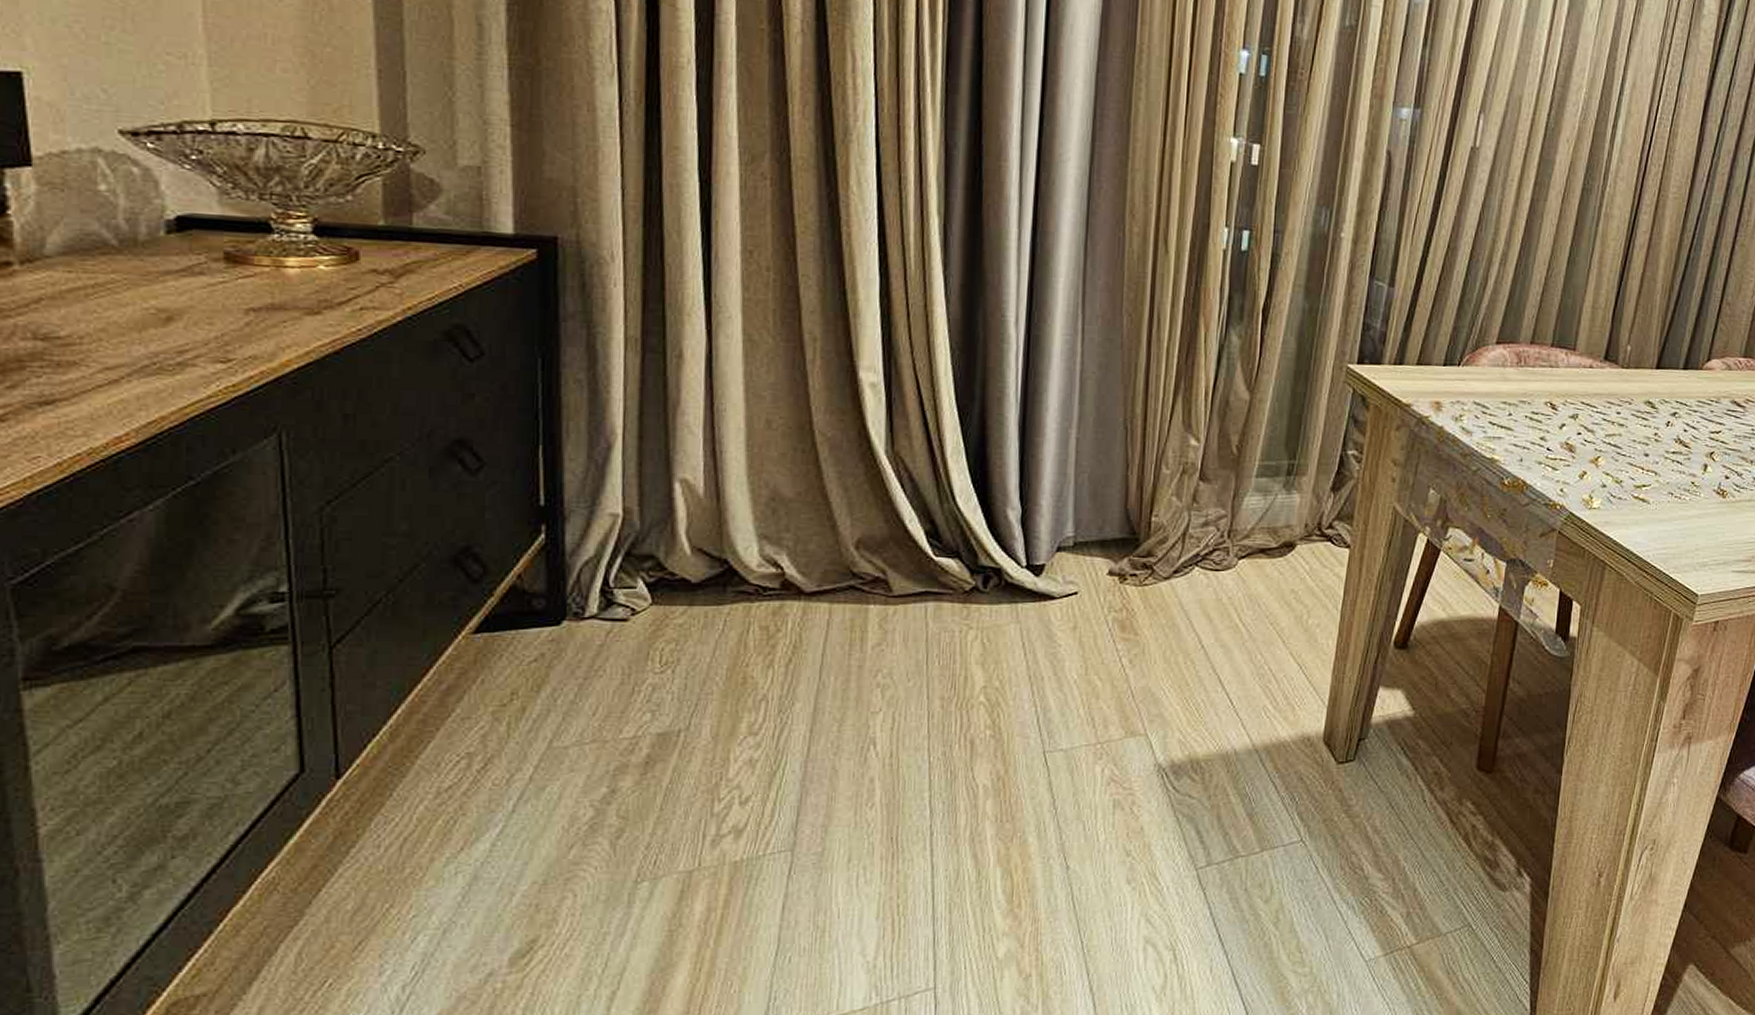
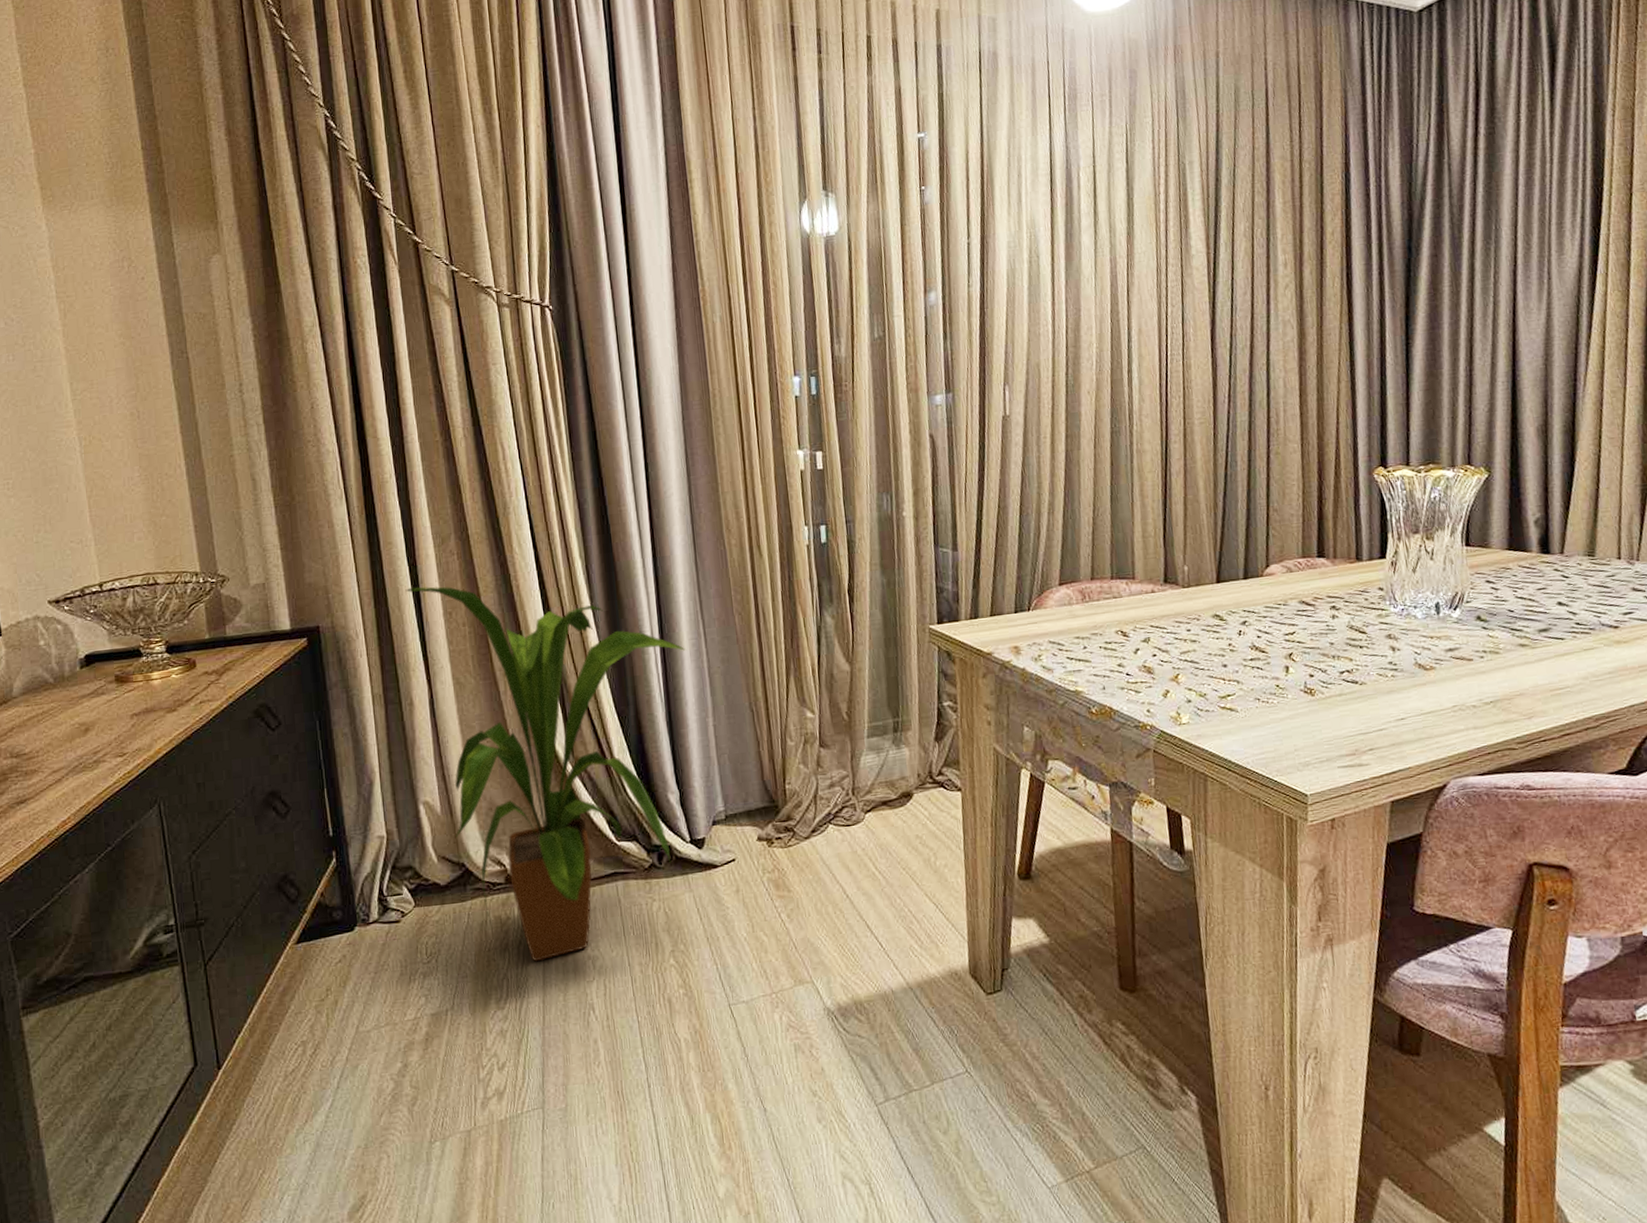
house plant: none [691,210,1056,684] -> present [405,586,686,962]

